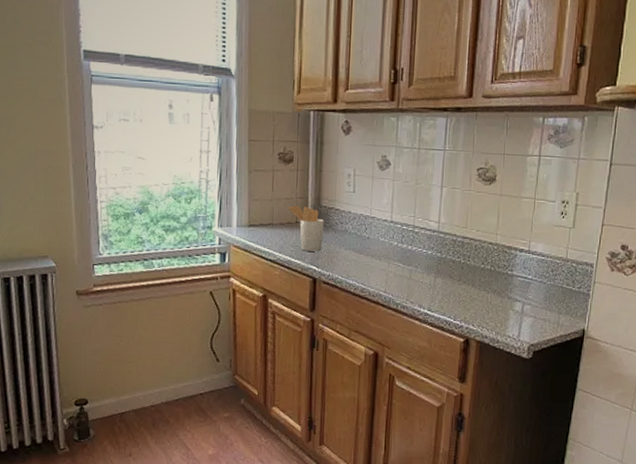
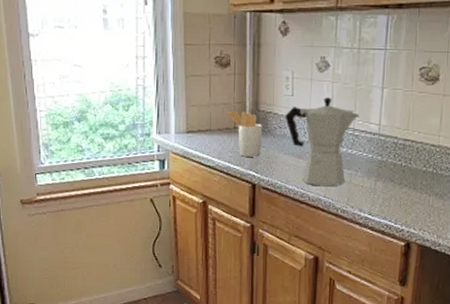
moka pot: none [346,195,419,282] -> present [285,97,359,187]

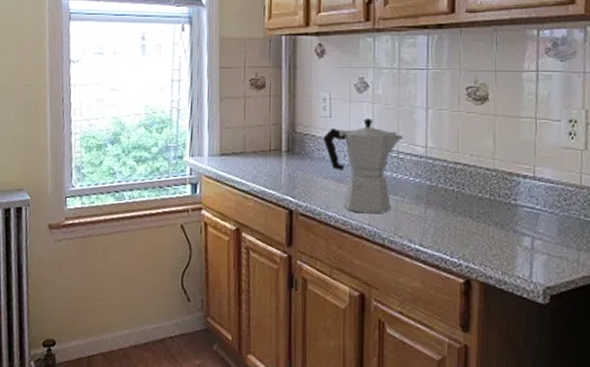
utensil holder: present [226,110,263,157] -> none [261,132,300,181]

